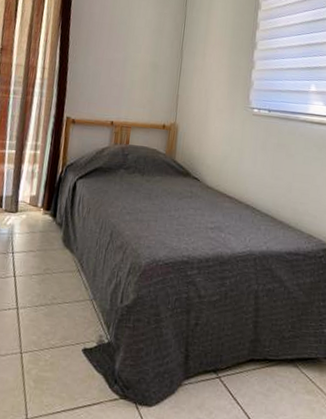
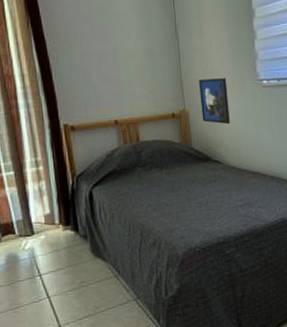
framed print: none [190,97,220,145] -> present [199,78,230,125]

